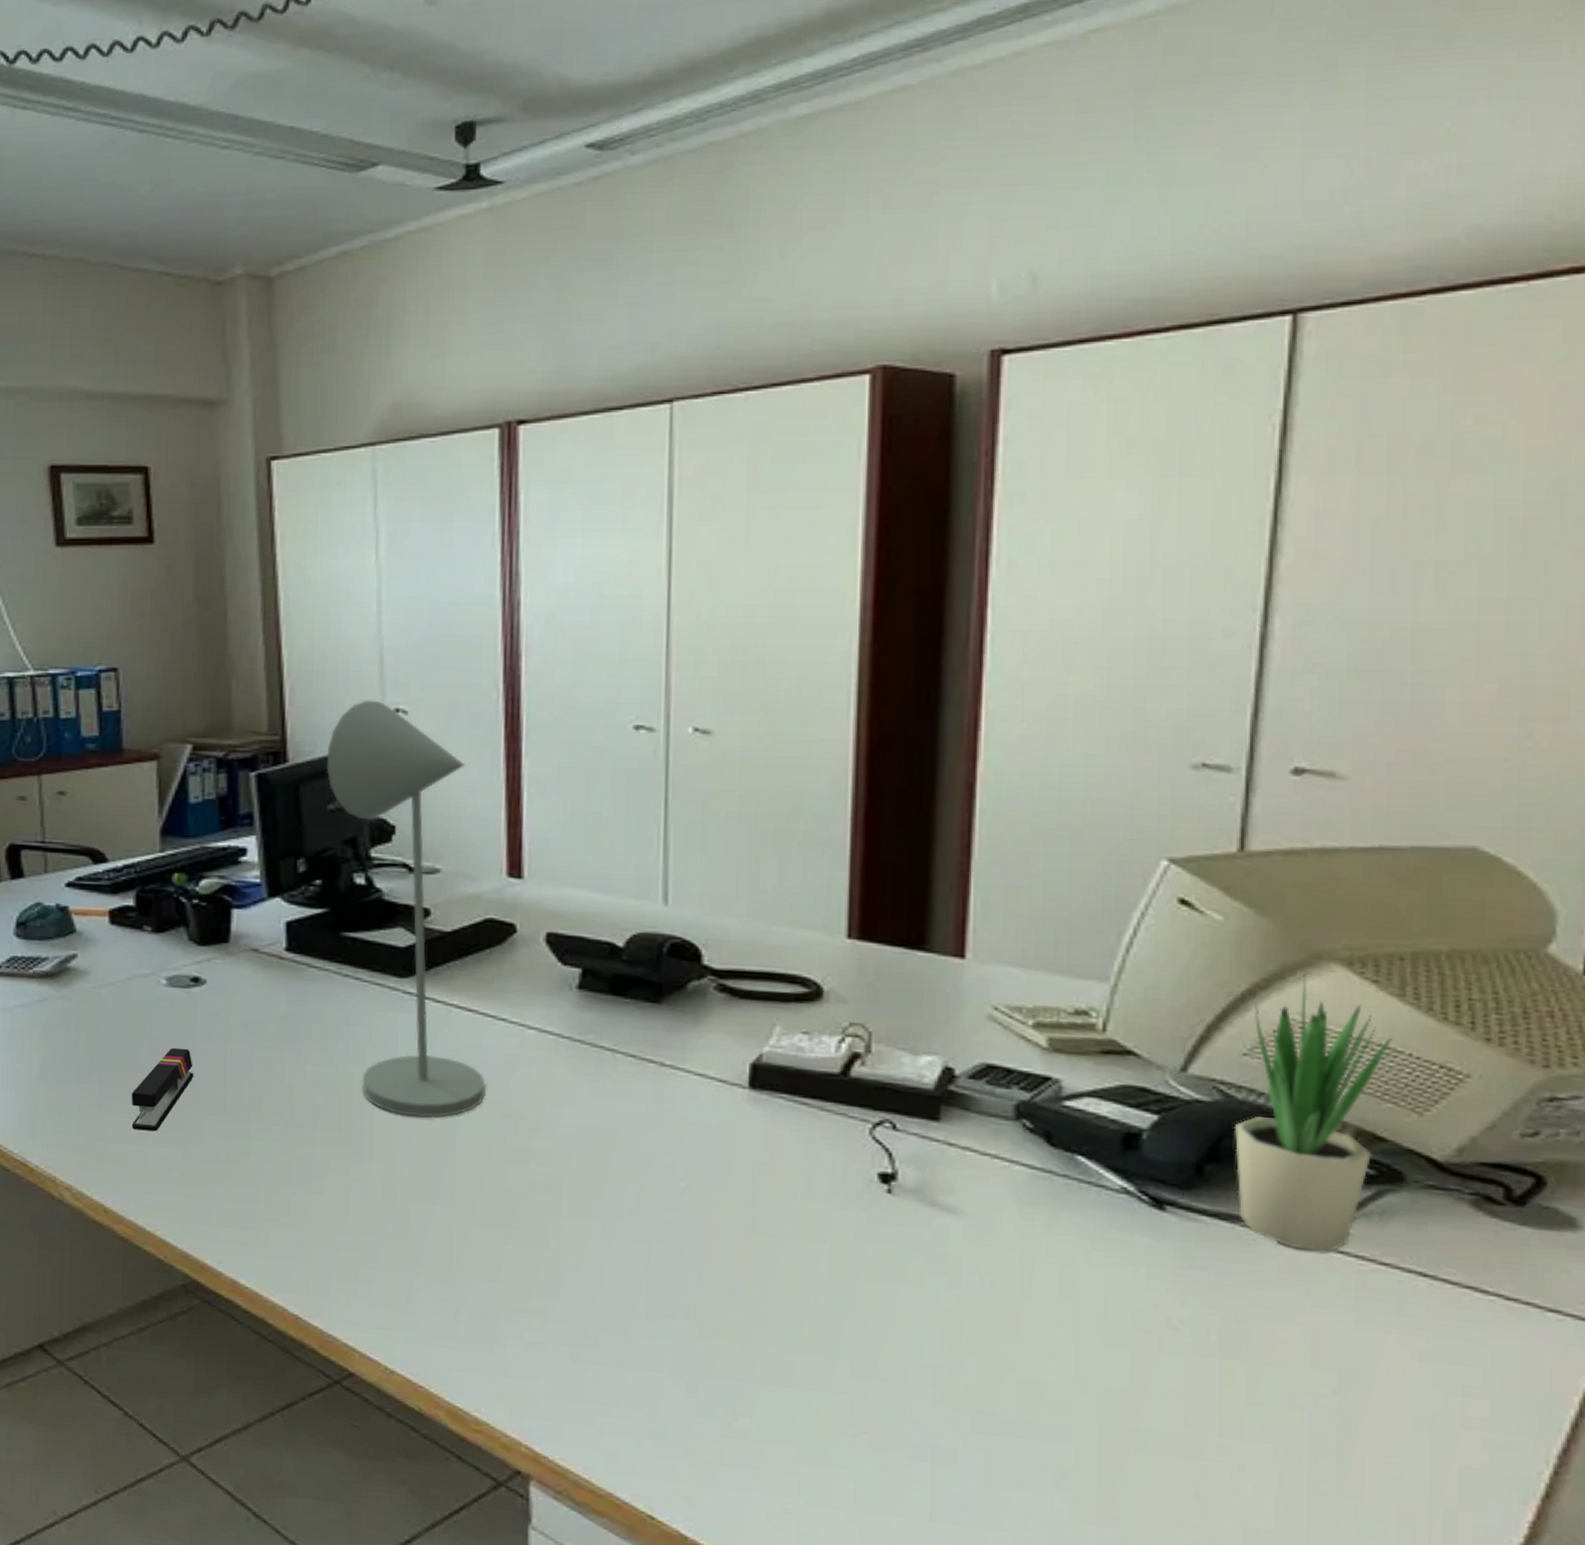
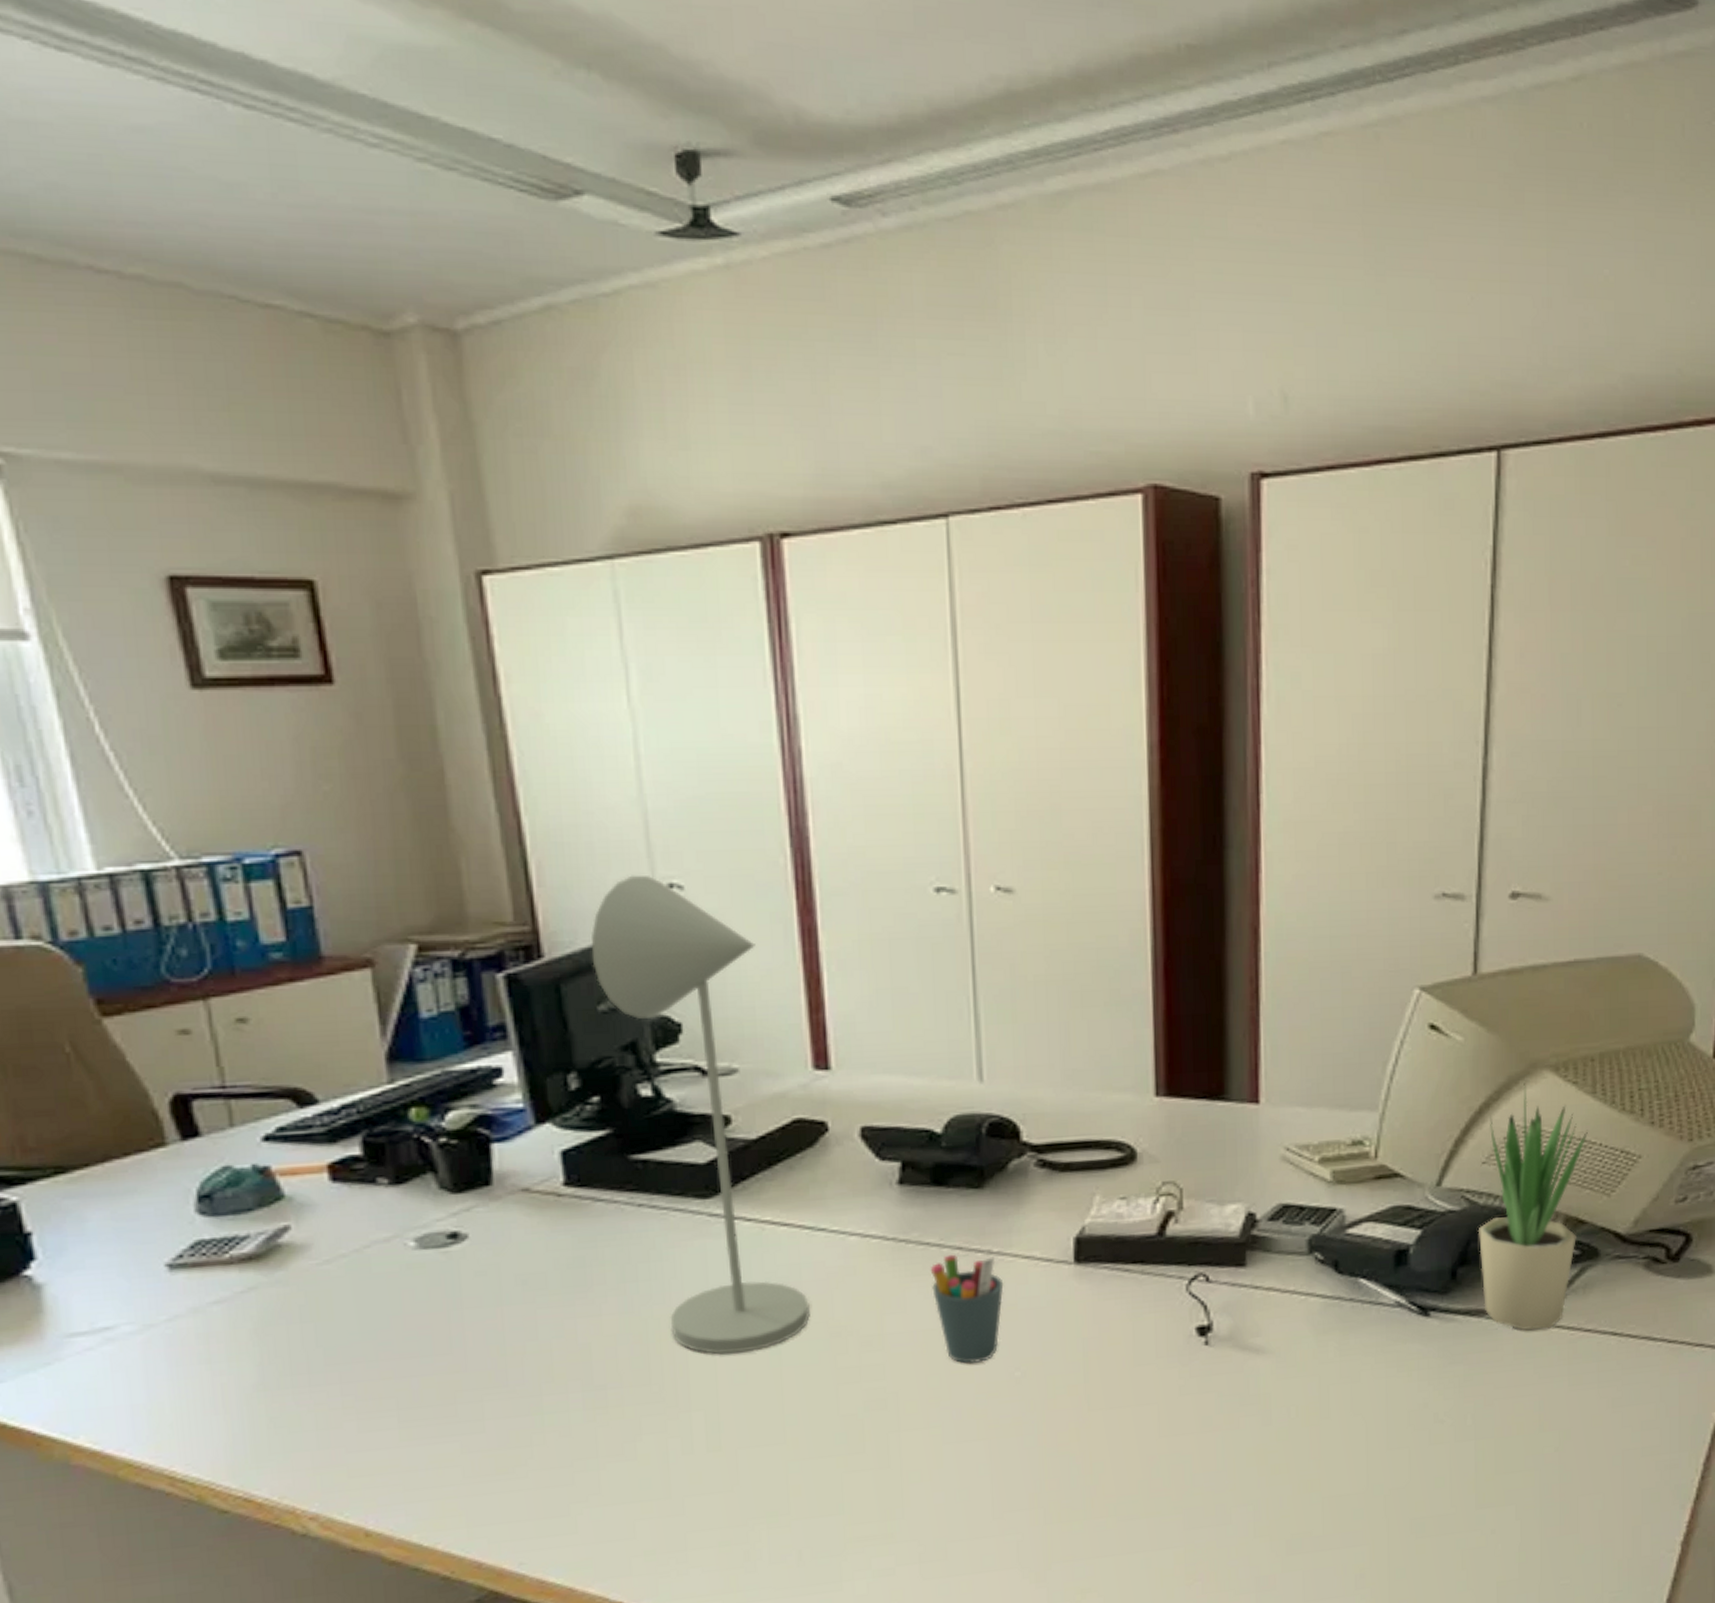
stapler: present [131,1047,194,1132] -> none [384,1320,465,1430]
pen holder: none [603,1060,674,1167] -> present [931,1254,1004,1364]

